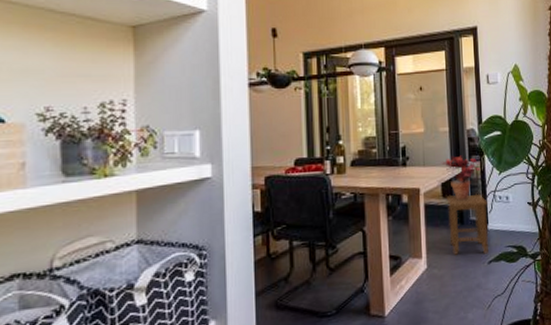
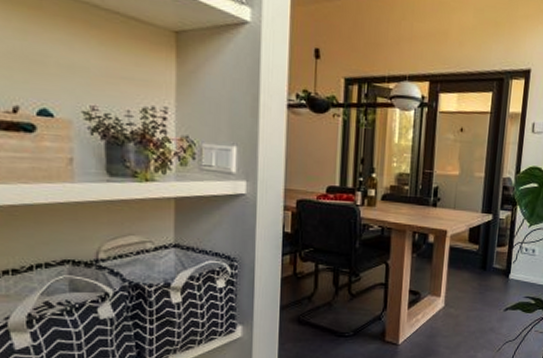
potted plant: present [441,155,481,201] -> none [472,202,512,248]
stool: present [446,193,489,256] -> none [469,240,513,301]

